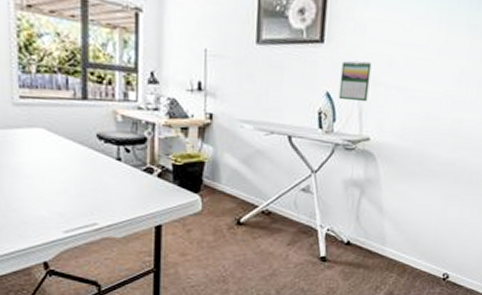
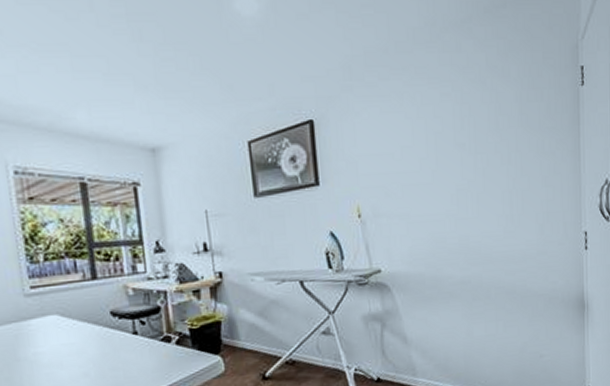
calendar: present [338,60,372,102] -> none [340,196,372,237]

